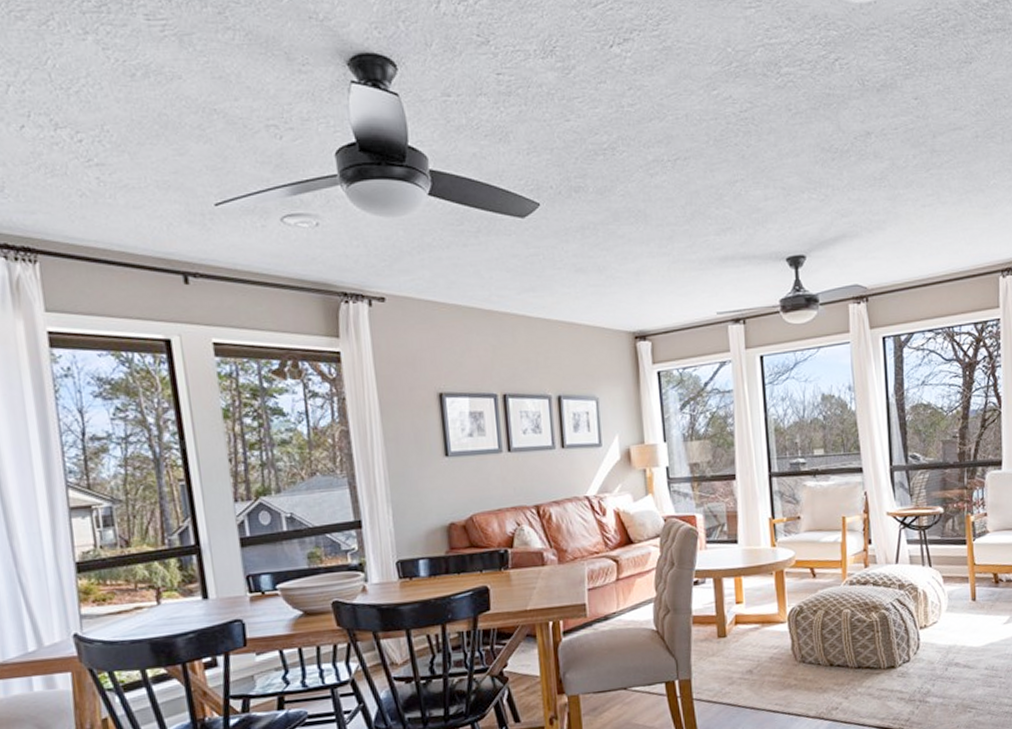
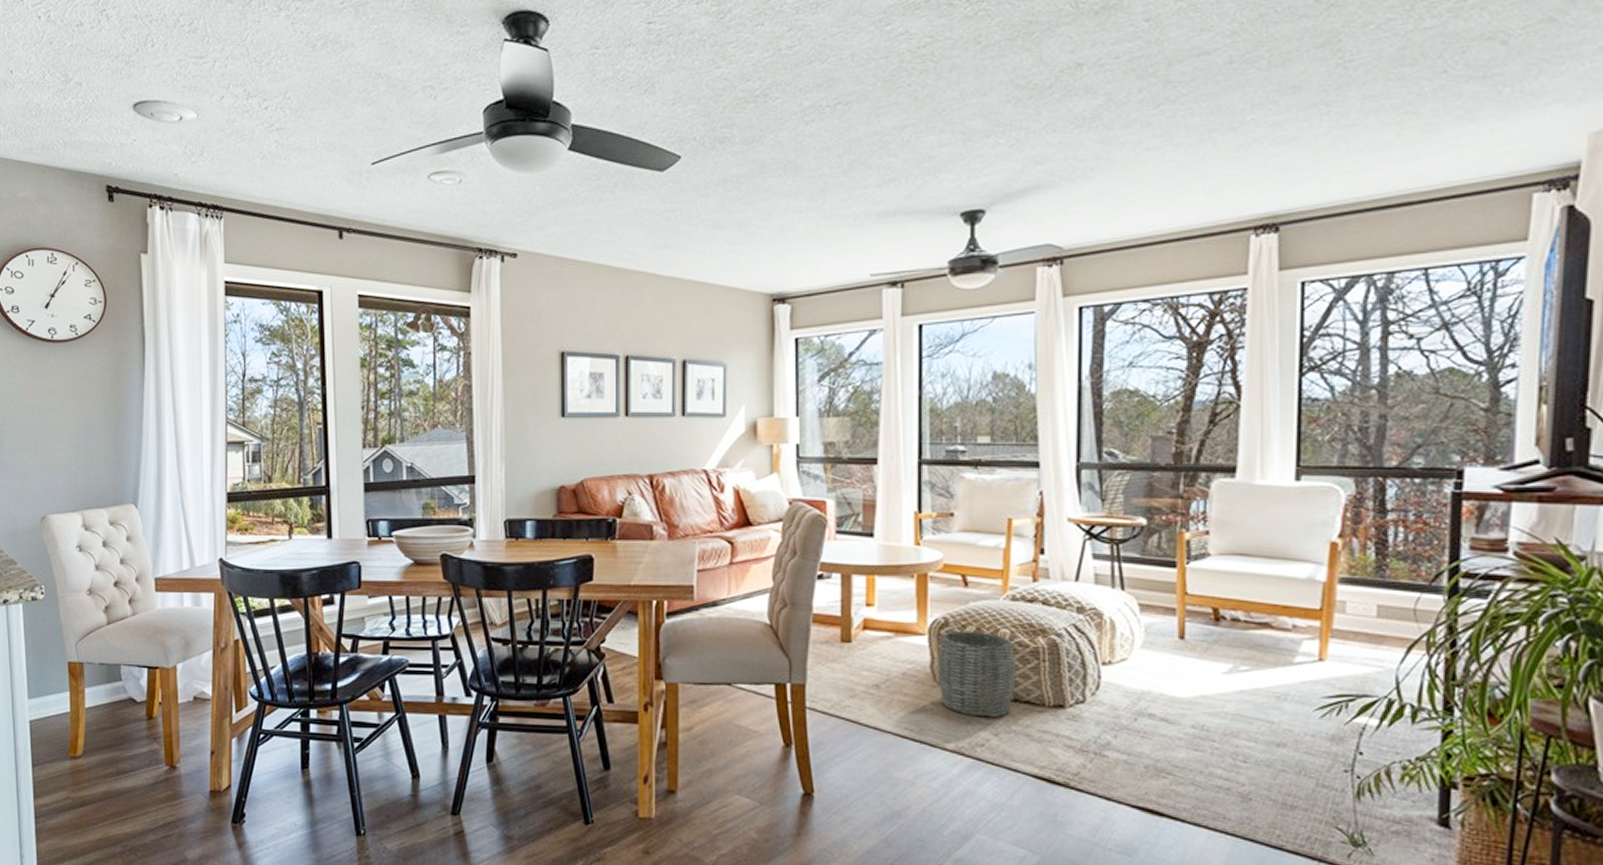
woven basket: none [796,614,858,686] -> present [937,630,1017,718]

